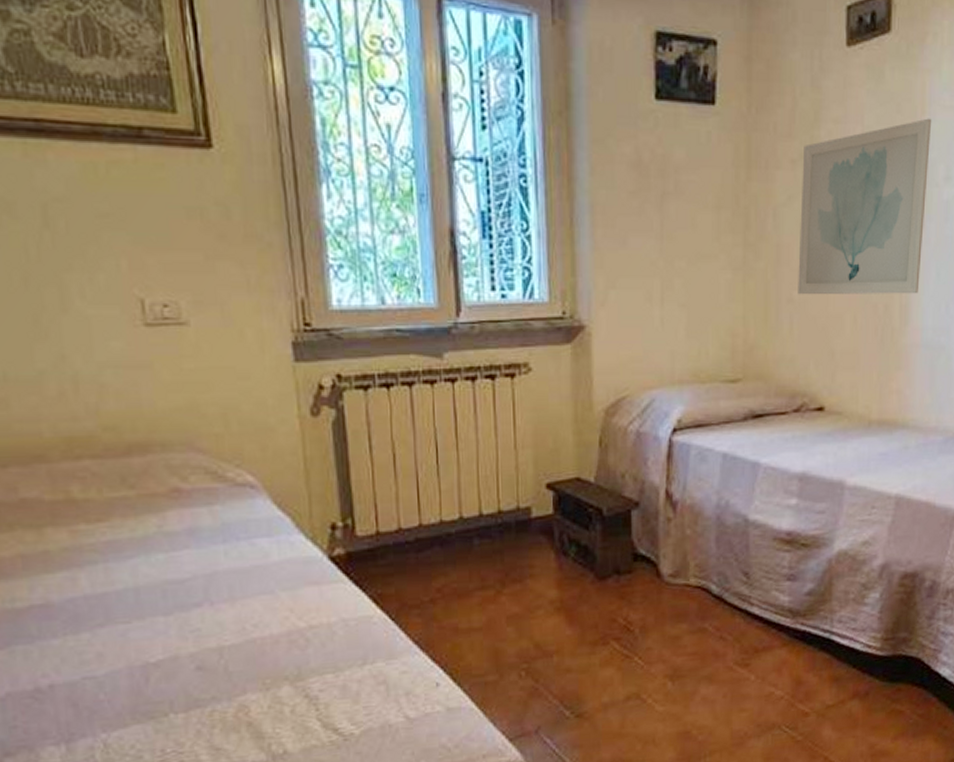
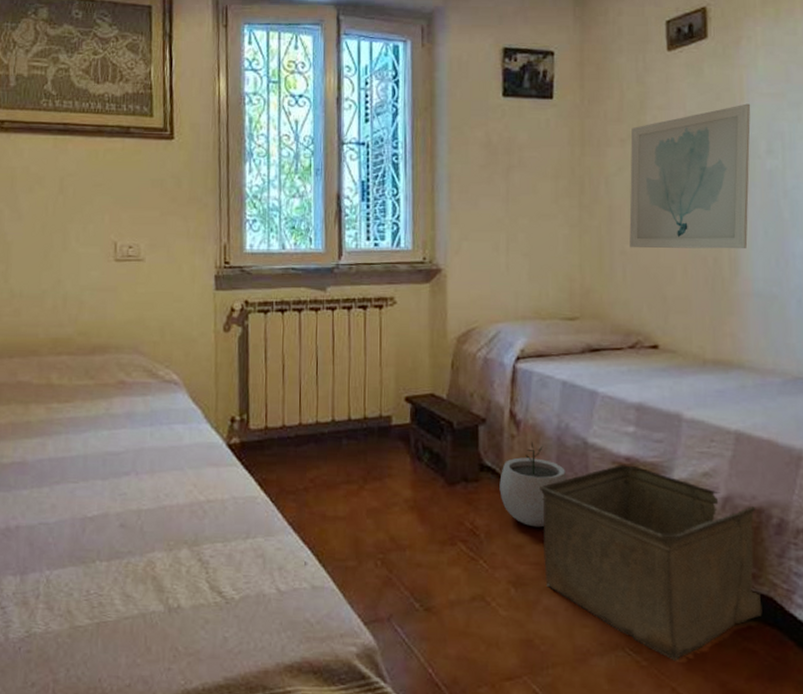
plant pot: none [655,524,726,616] -> present [499,442,567,528]
storage bin: none [698,540,912,731] -> present [540,465,762,661]

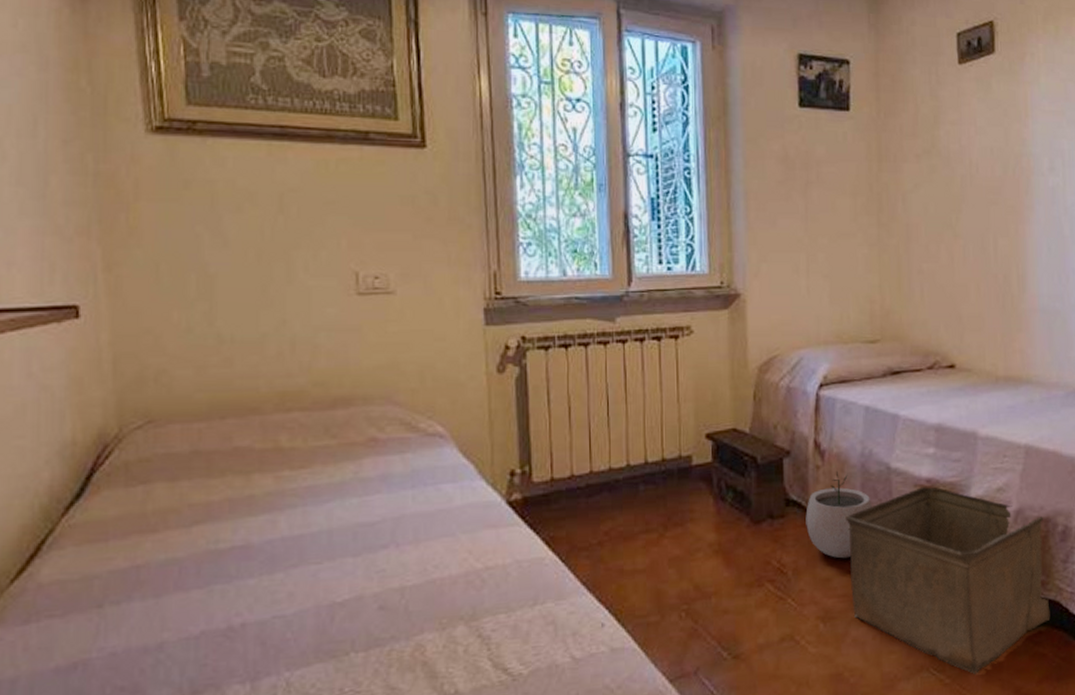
wall art: present [629,103,751,249] -> none [925,120,1035,267]

